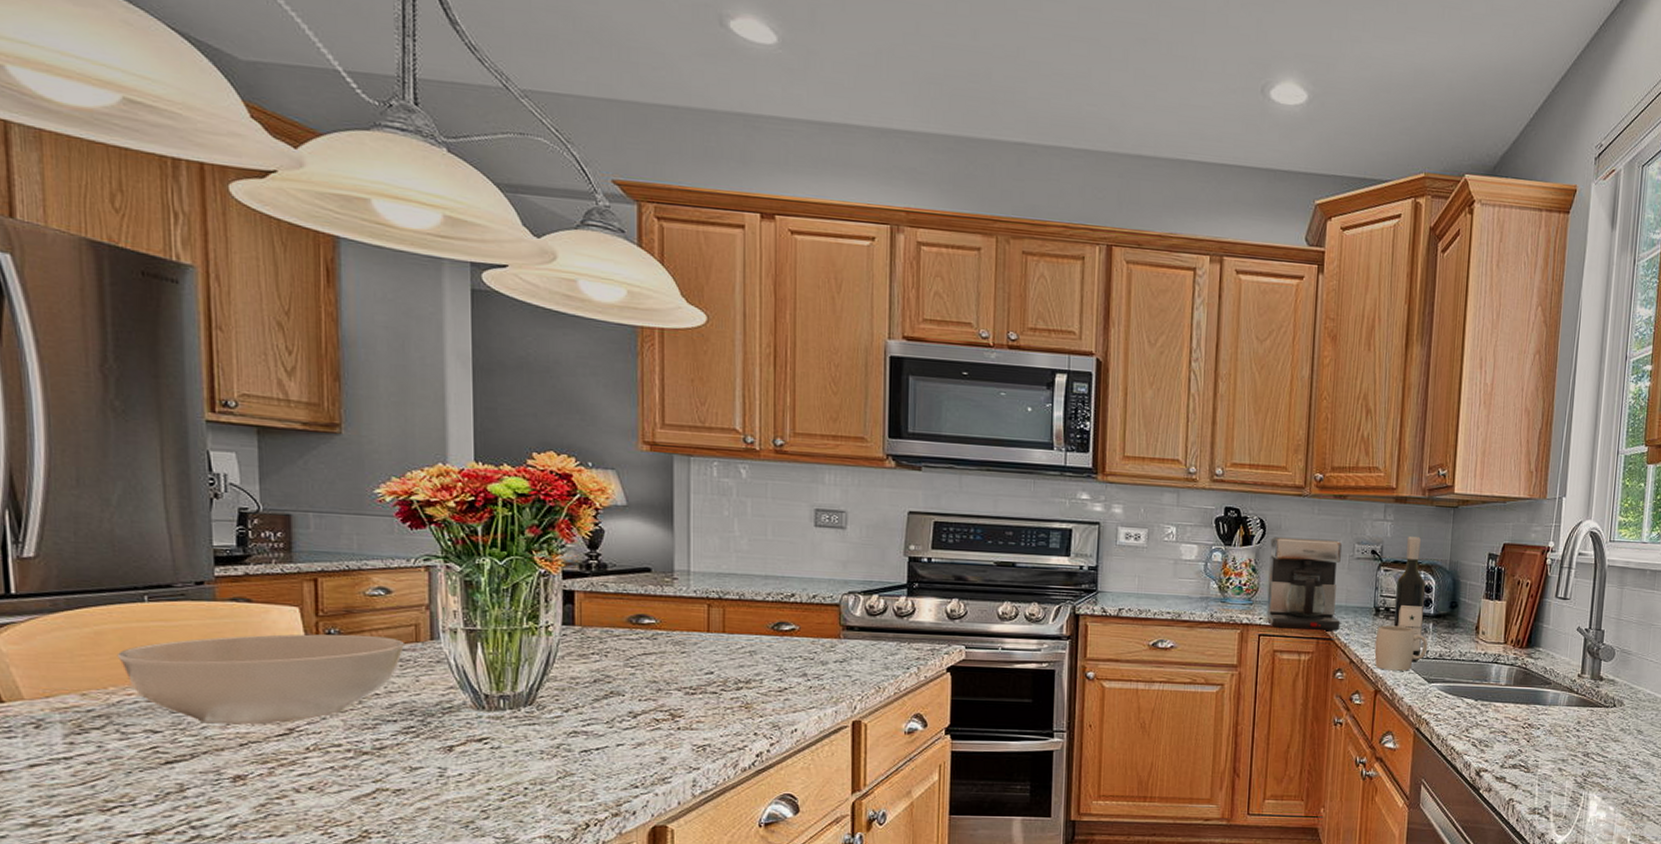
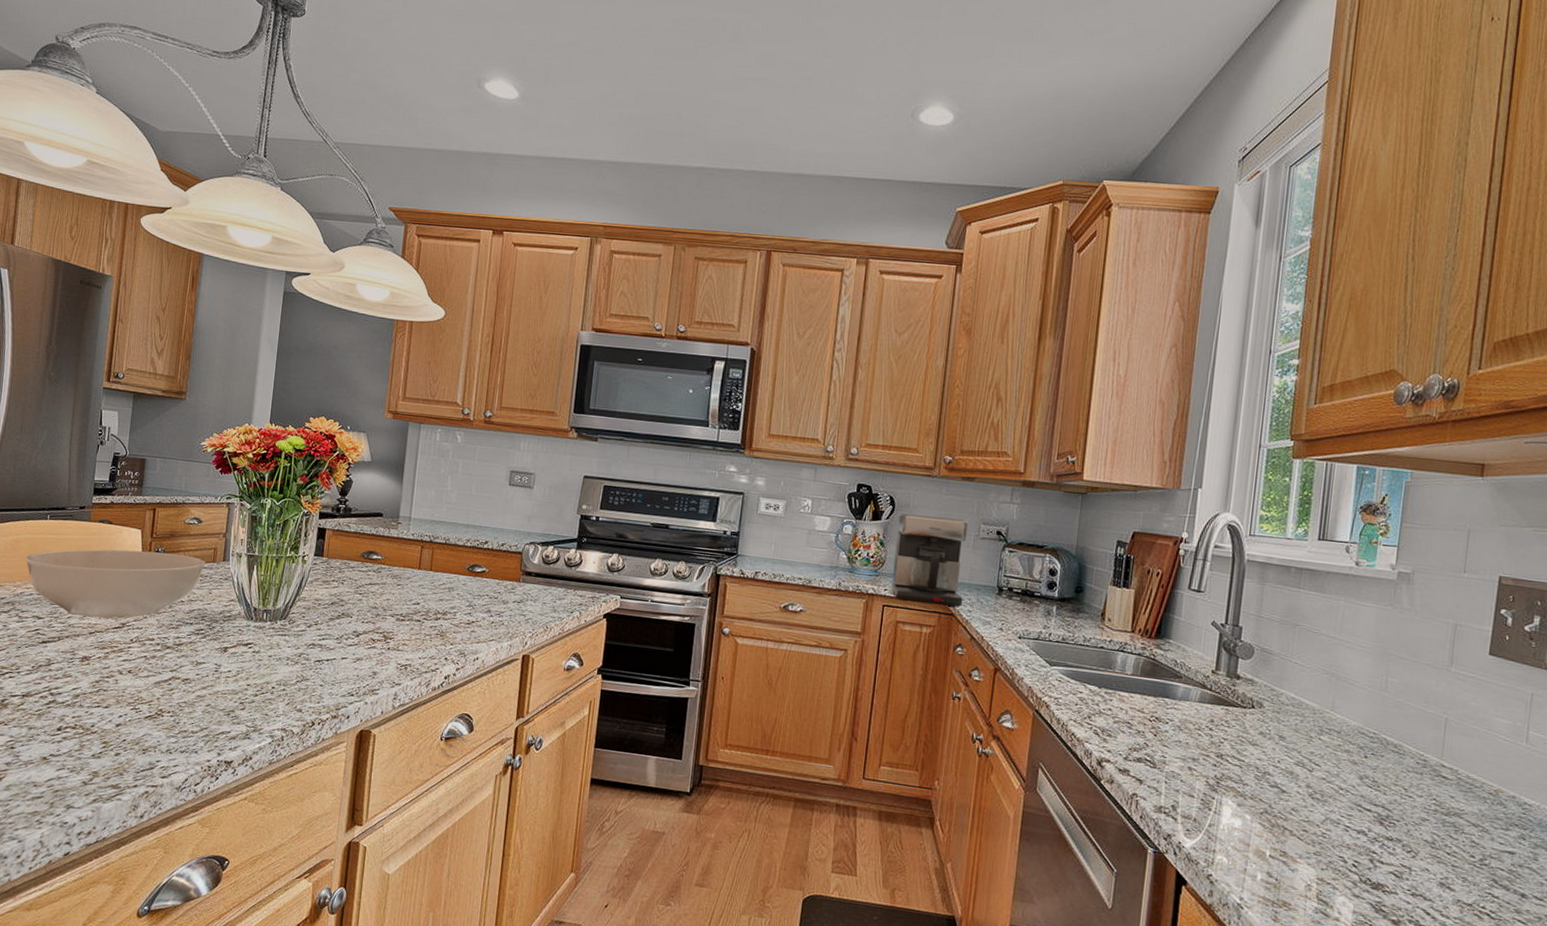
mug: present [1374,625,1428,671] -> none [996,604,1051,652]
bottle: present [1394,536,1425,662] -> none [1017,520,1050,644]

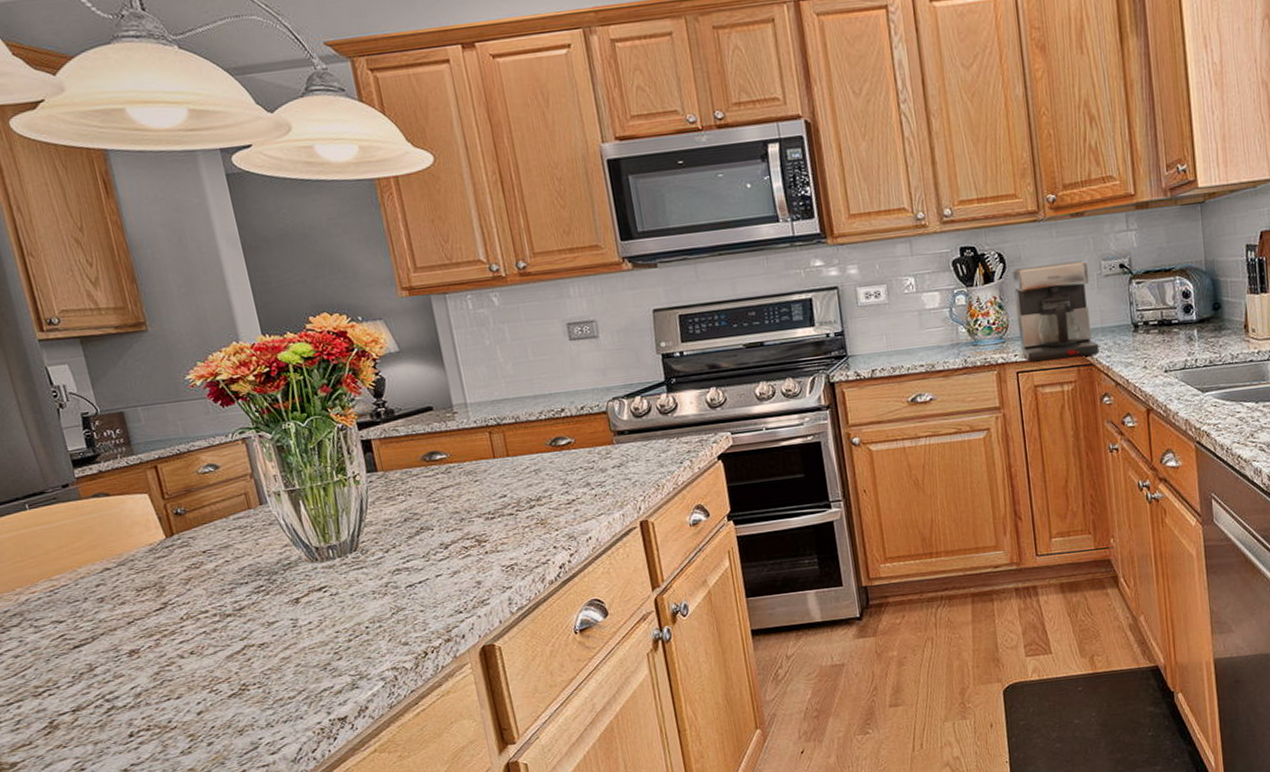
bowl: present [25,549,206,618] -> none [15,508,241,609]

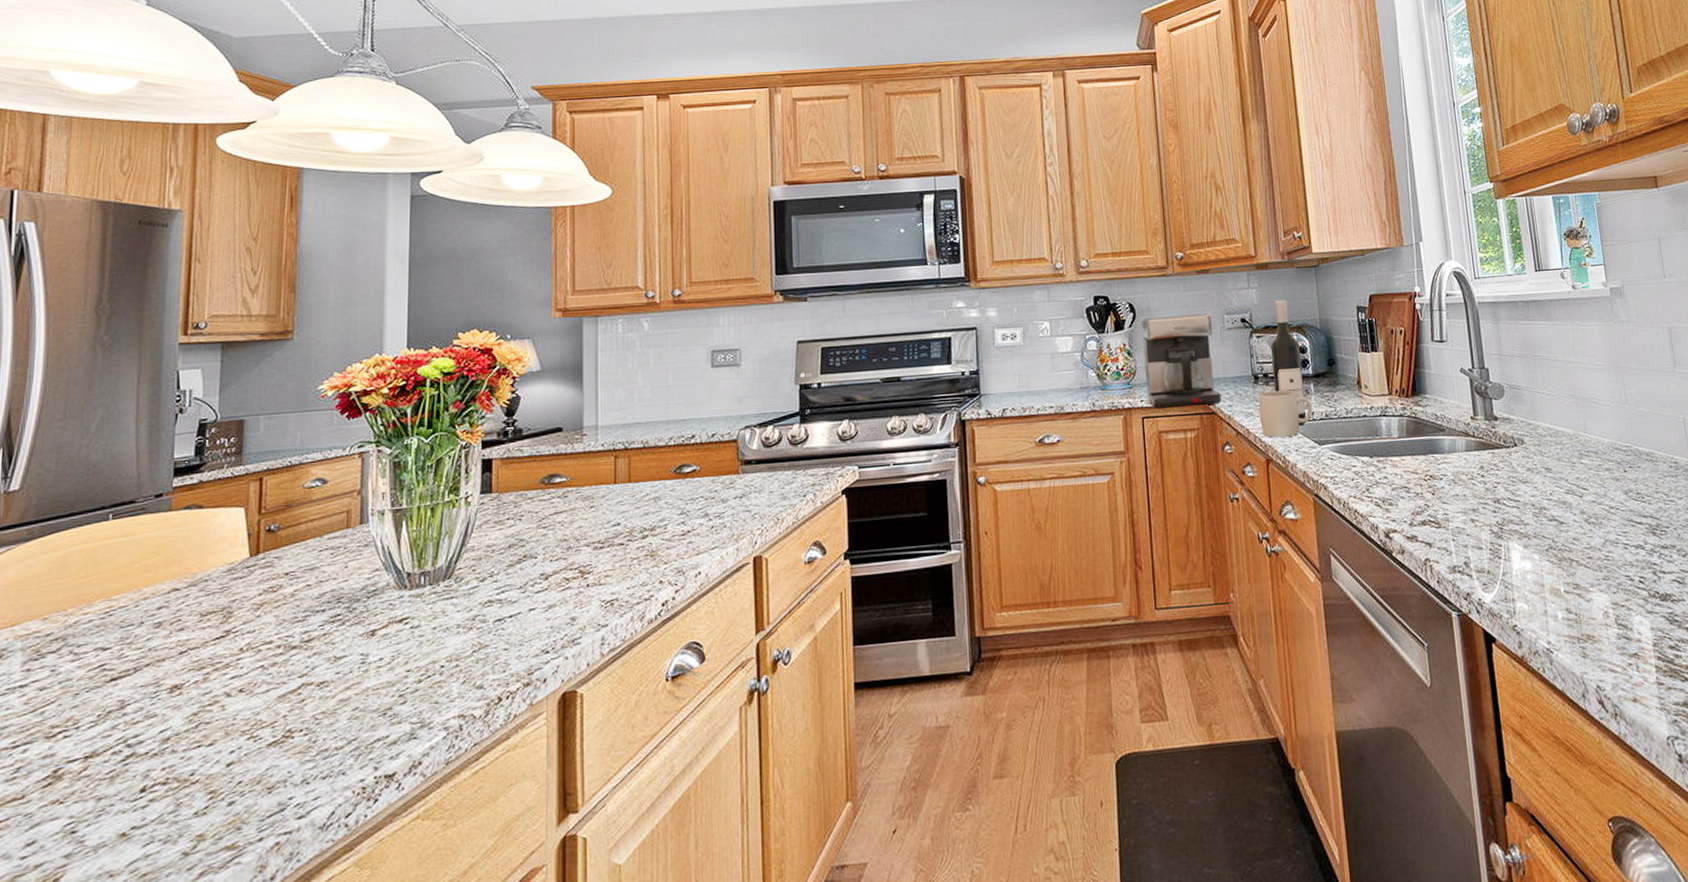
mug: none [1138,337,1196,387] -> present [1258,390,1313,438]
bottle: none [1152,241,1190,374] -> present [1271,300,1307,426]

